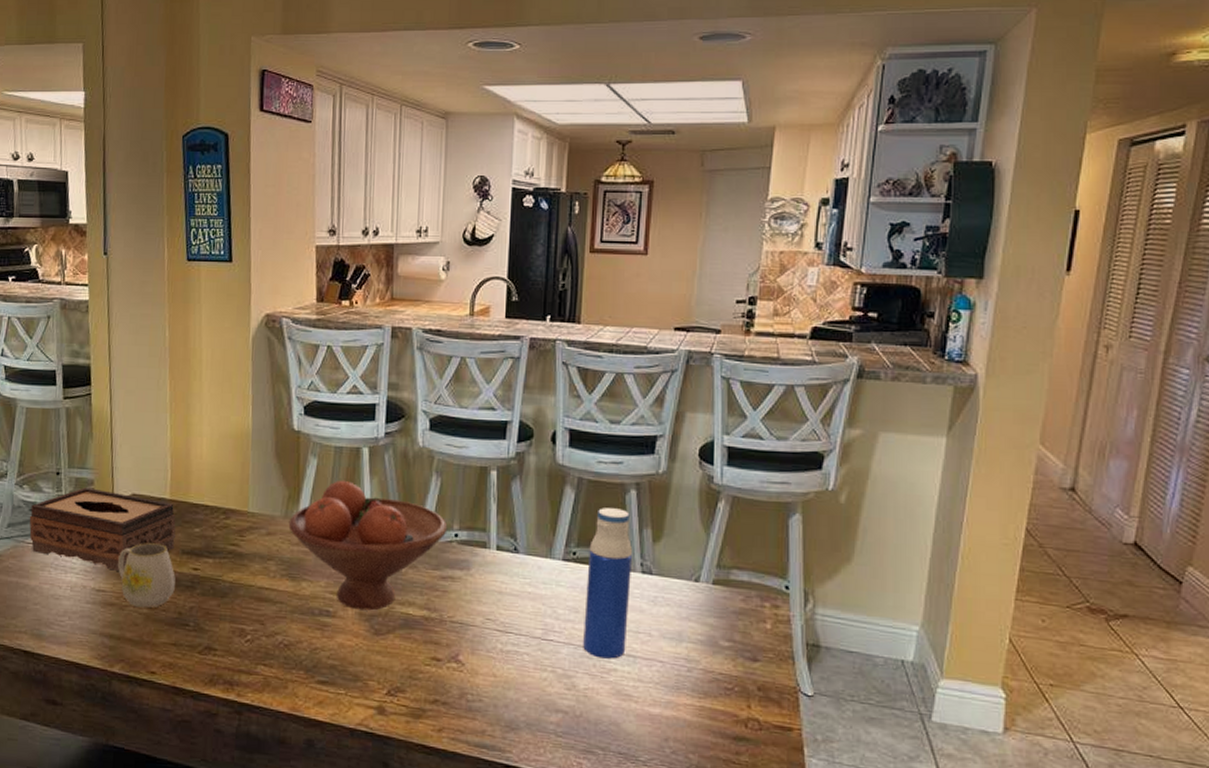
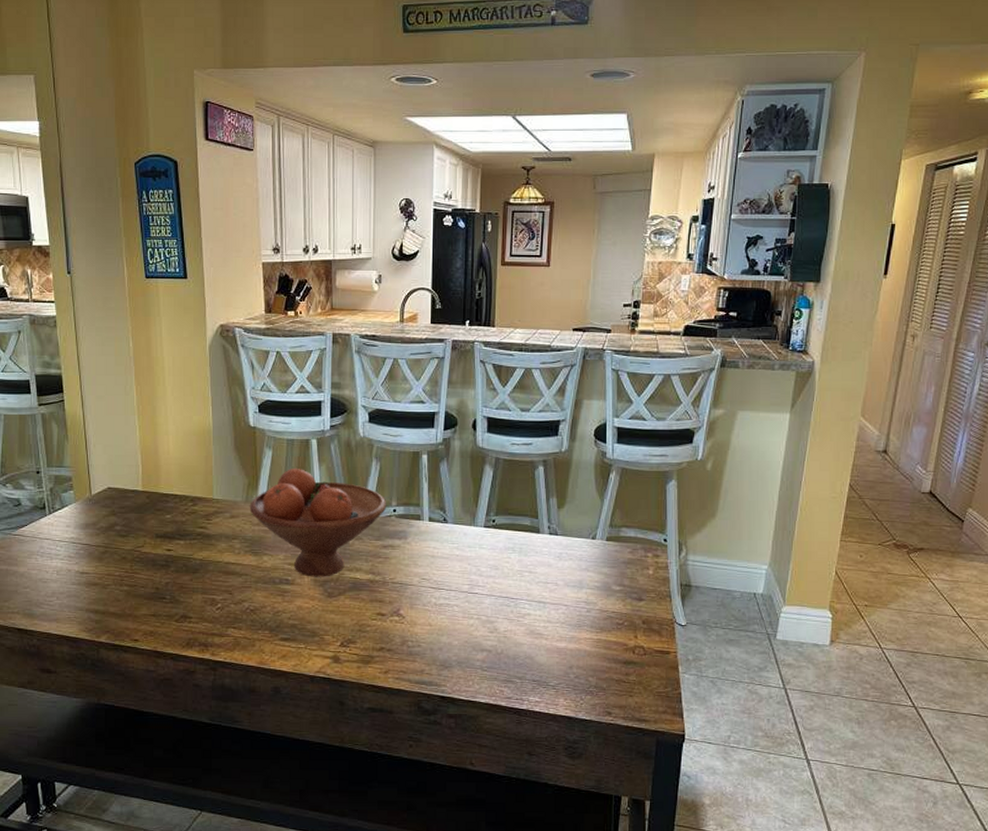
tissue box: present [29,487,176,571] -> none [14,484,149,555]
mug: present [118,543,175,608] -> none [99,530,151,586]
water bottle: present [583,508,633,659] -> none [502,482,542,606]

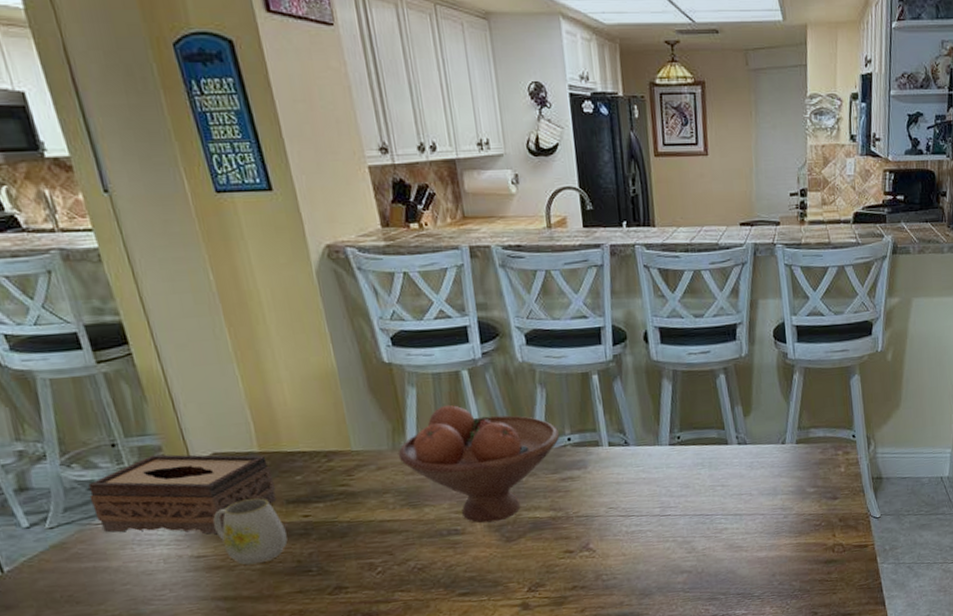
tissue box: none [14,484,149,555] -> present [88,454,277,534]
mug: none [99,530,151,586] -> present [213,498,288,565]

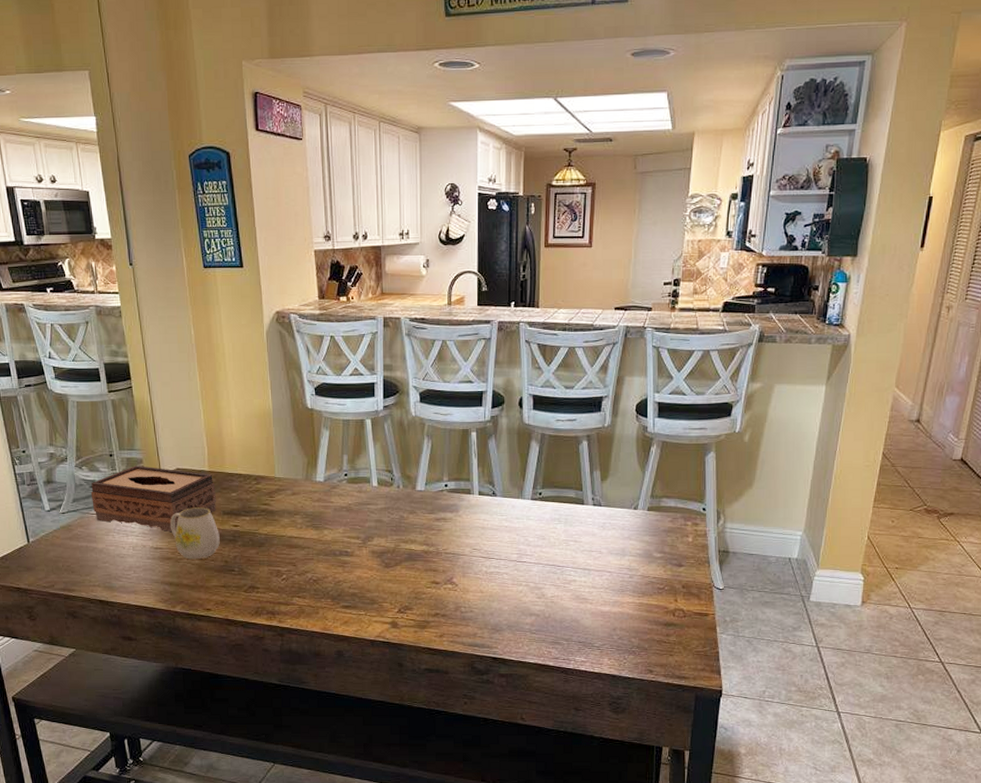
fruit bowl: present [398,405,560,524] -> none [309,448,439,549]

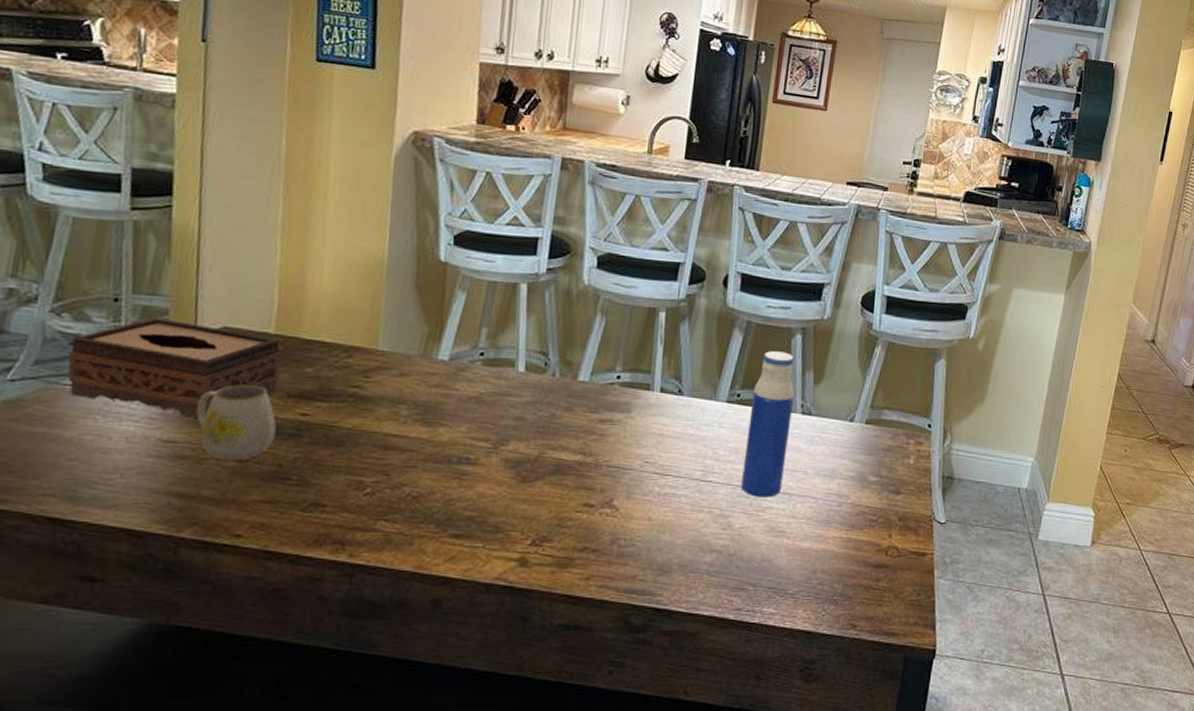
water bottle: none [549,456,586,573] -> present [741,351,795,498]

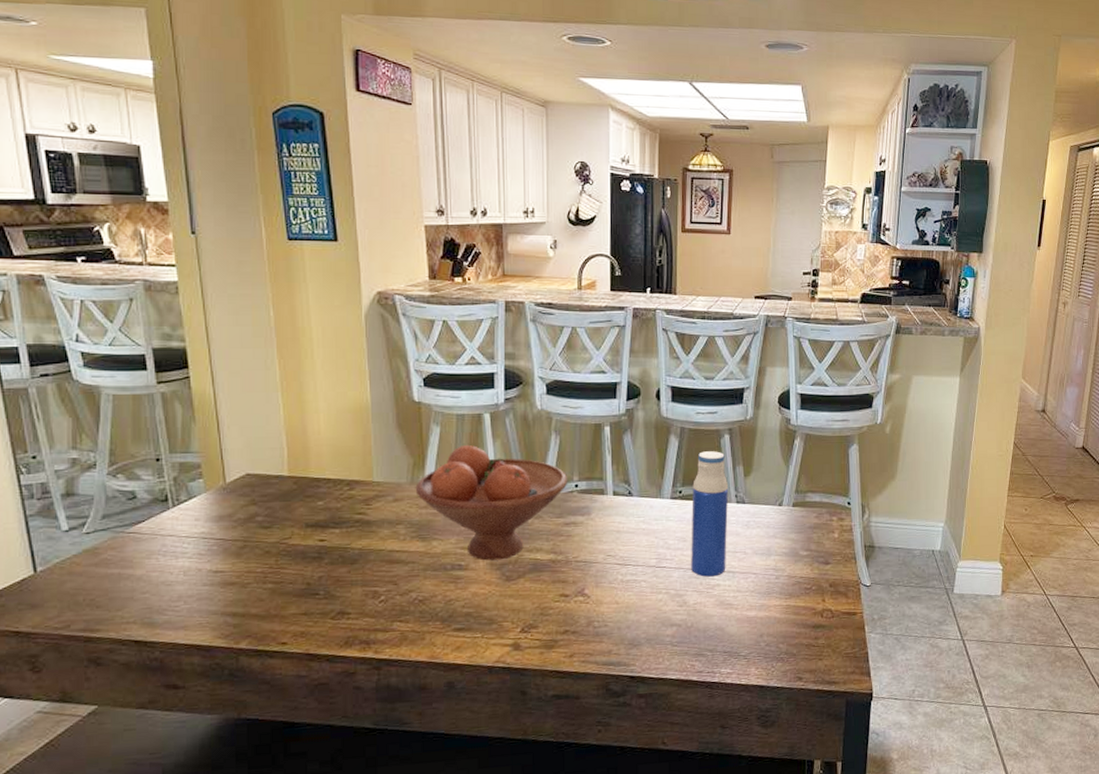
tissue box: present [67,318,282,418] -> none [127,471,297,551]
mug: present [196,384,276,461] -> none [236,520,301,584]
fruit bowl: none [426,318,610,457] -> present [415,445,568,561]

